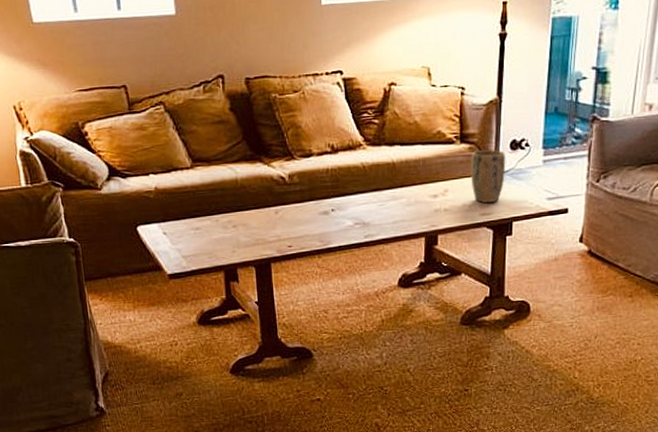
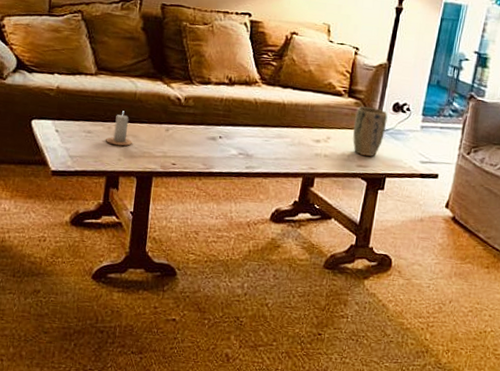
candle: none [216,200,243,238] -> present [106,111,132,146]

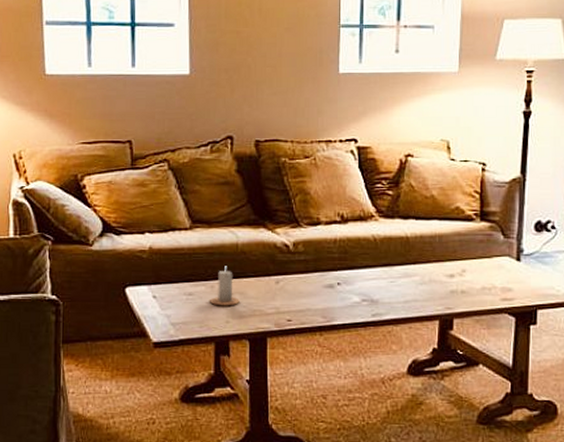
plant pot: present [353,106,388,157] -> none [491,230,530,287]

